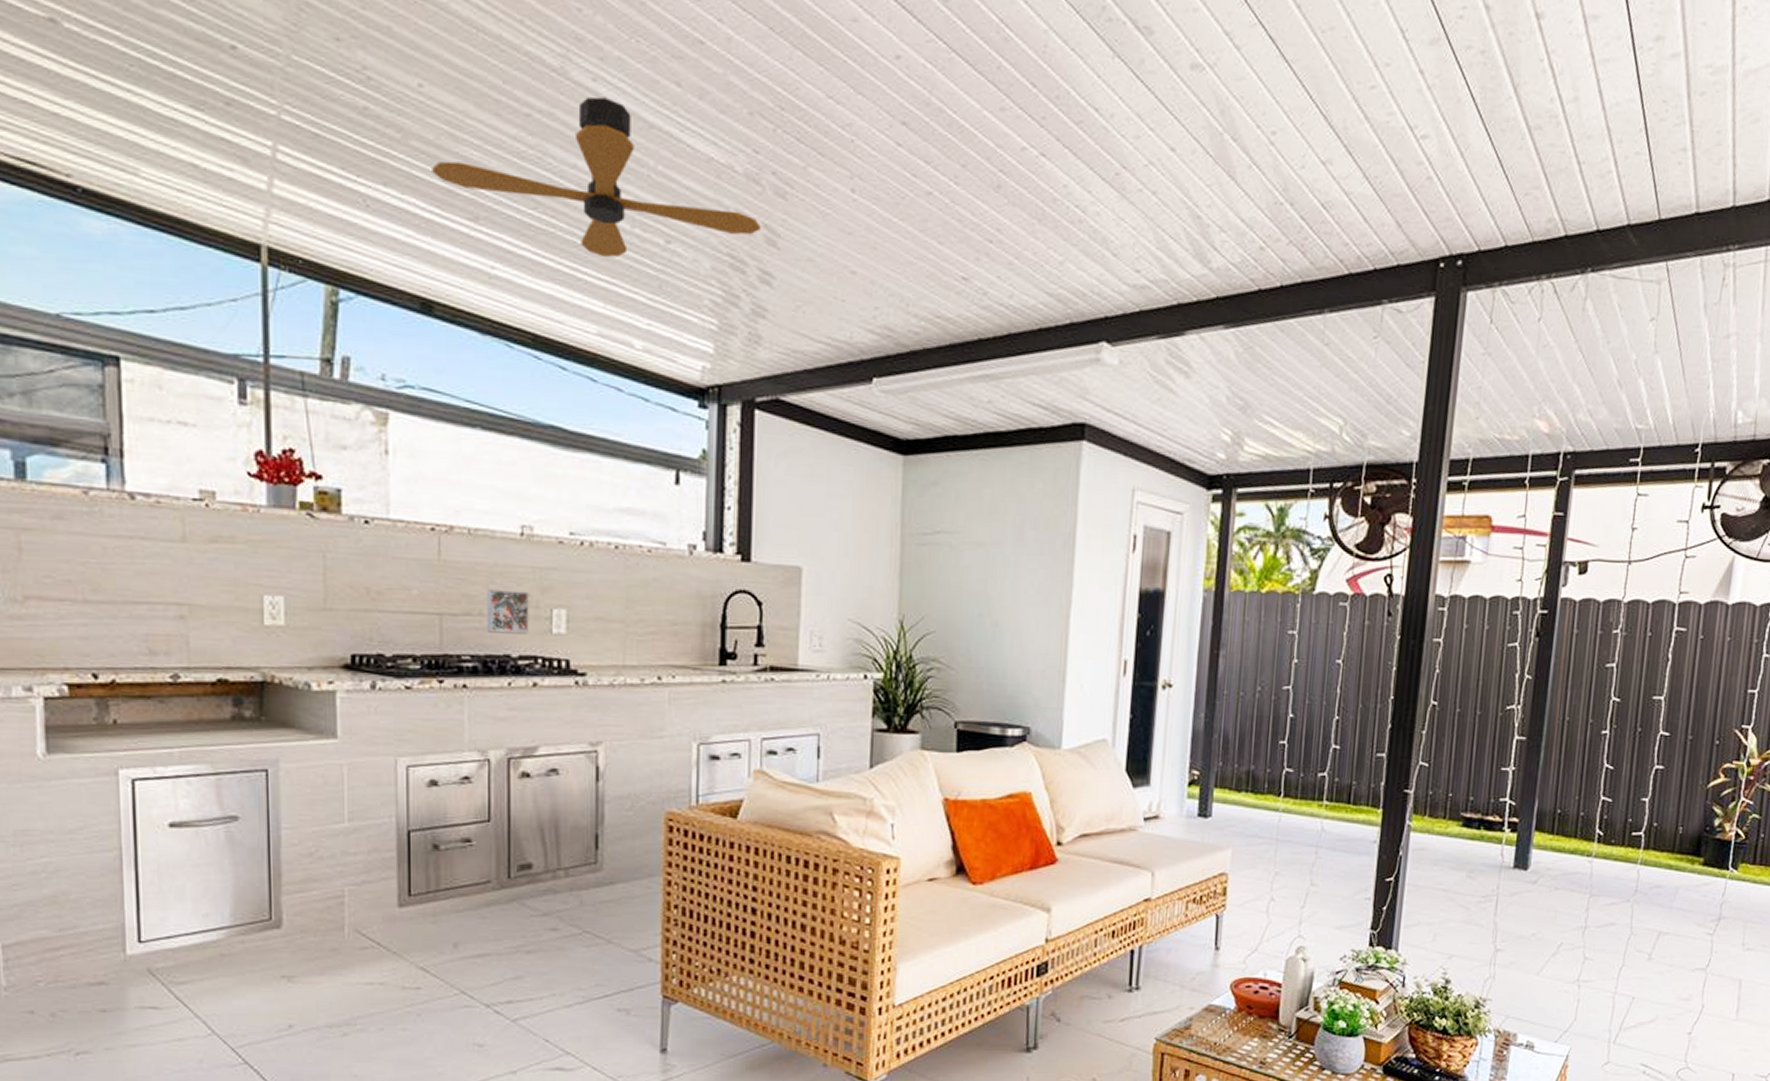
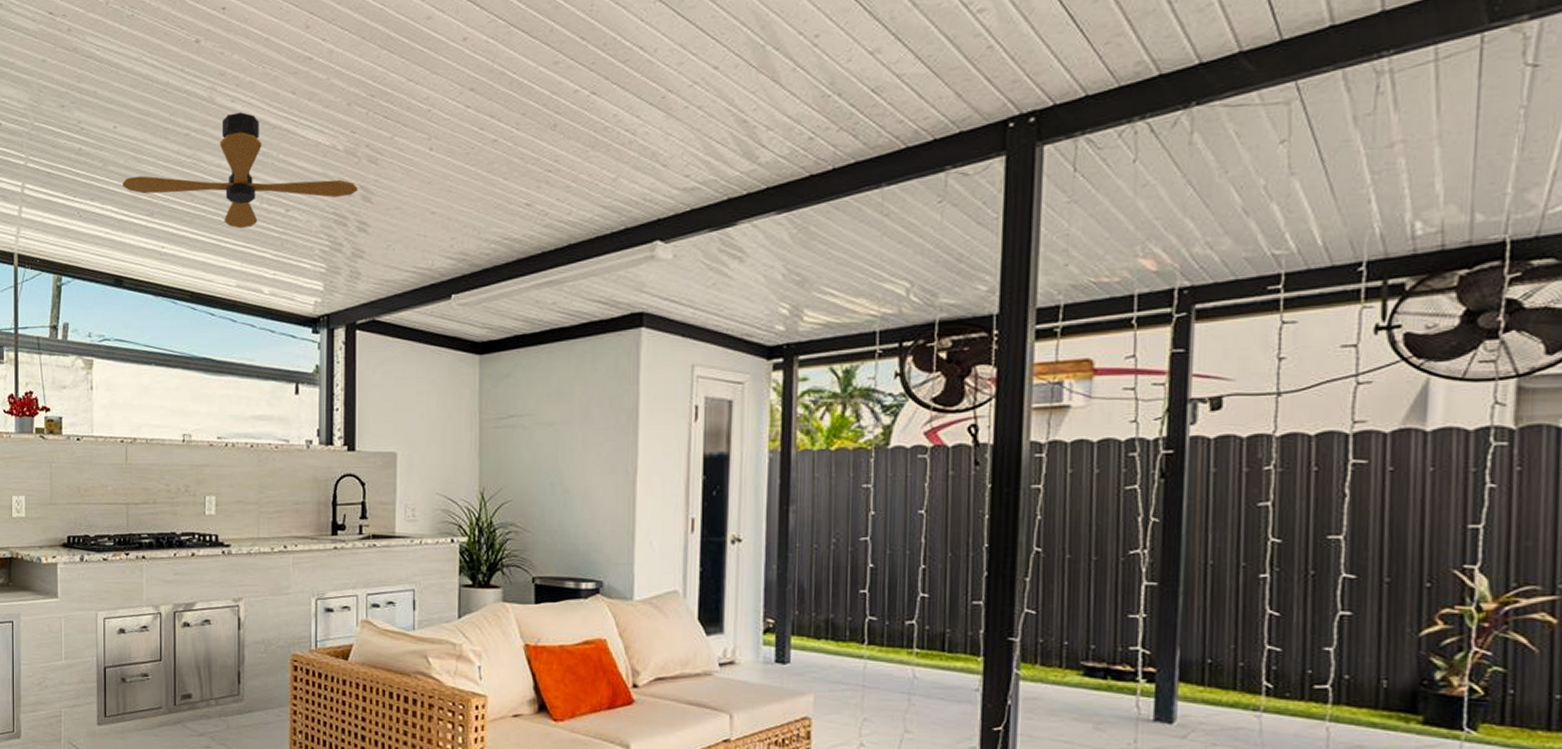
decorative tile: present [486,589,529,634] -> none [158,484,188,516]

